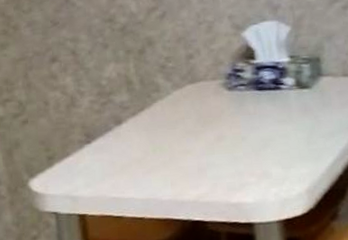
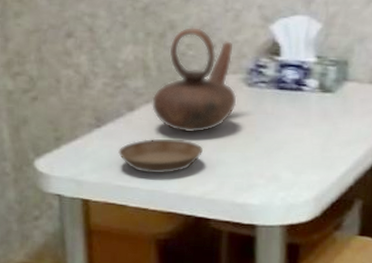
saucer: none [110,146,192,183] -> present [118,138,203,174]
teapot: none [137,40,220,140] -> present [151,26,237,133]

